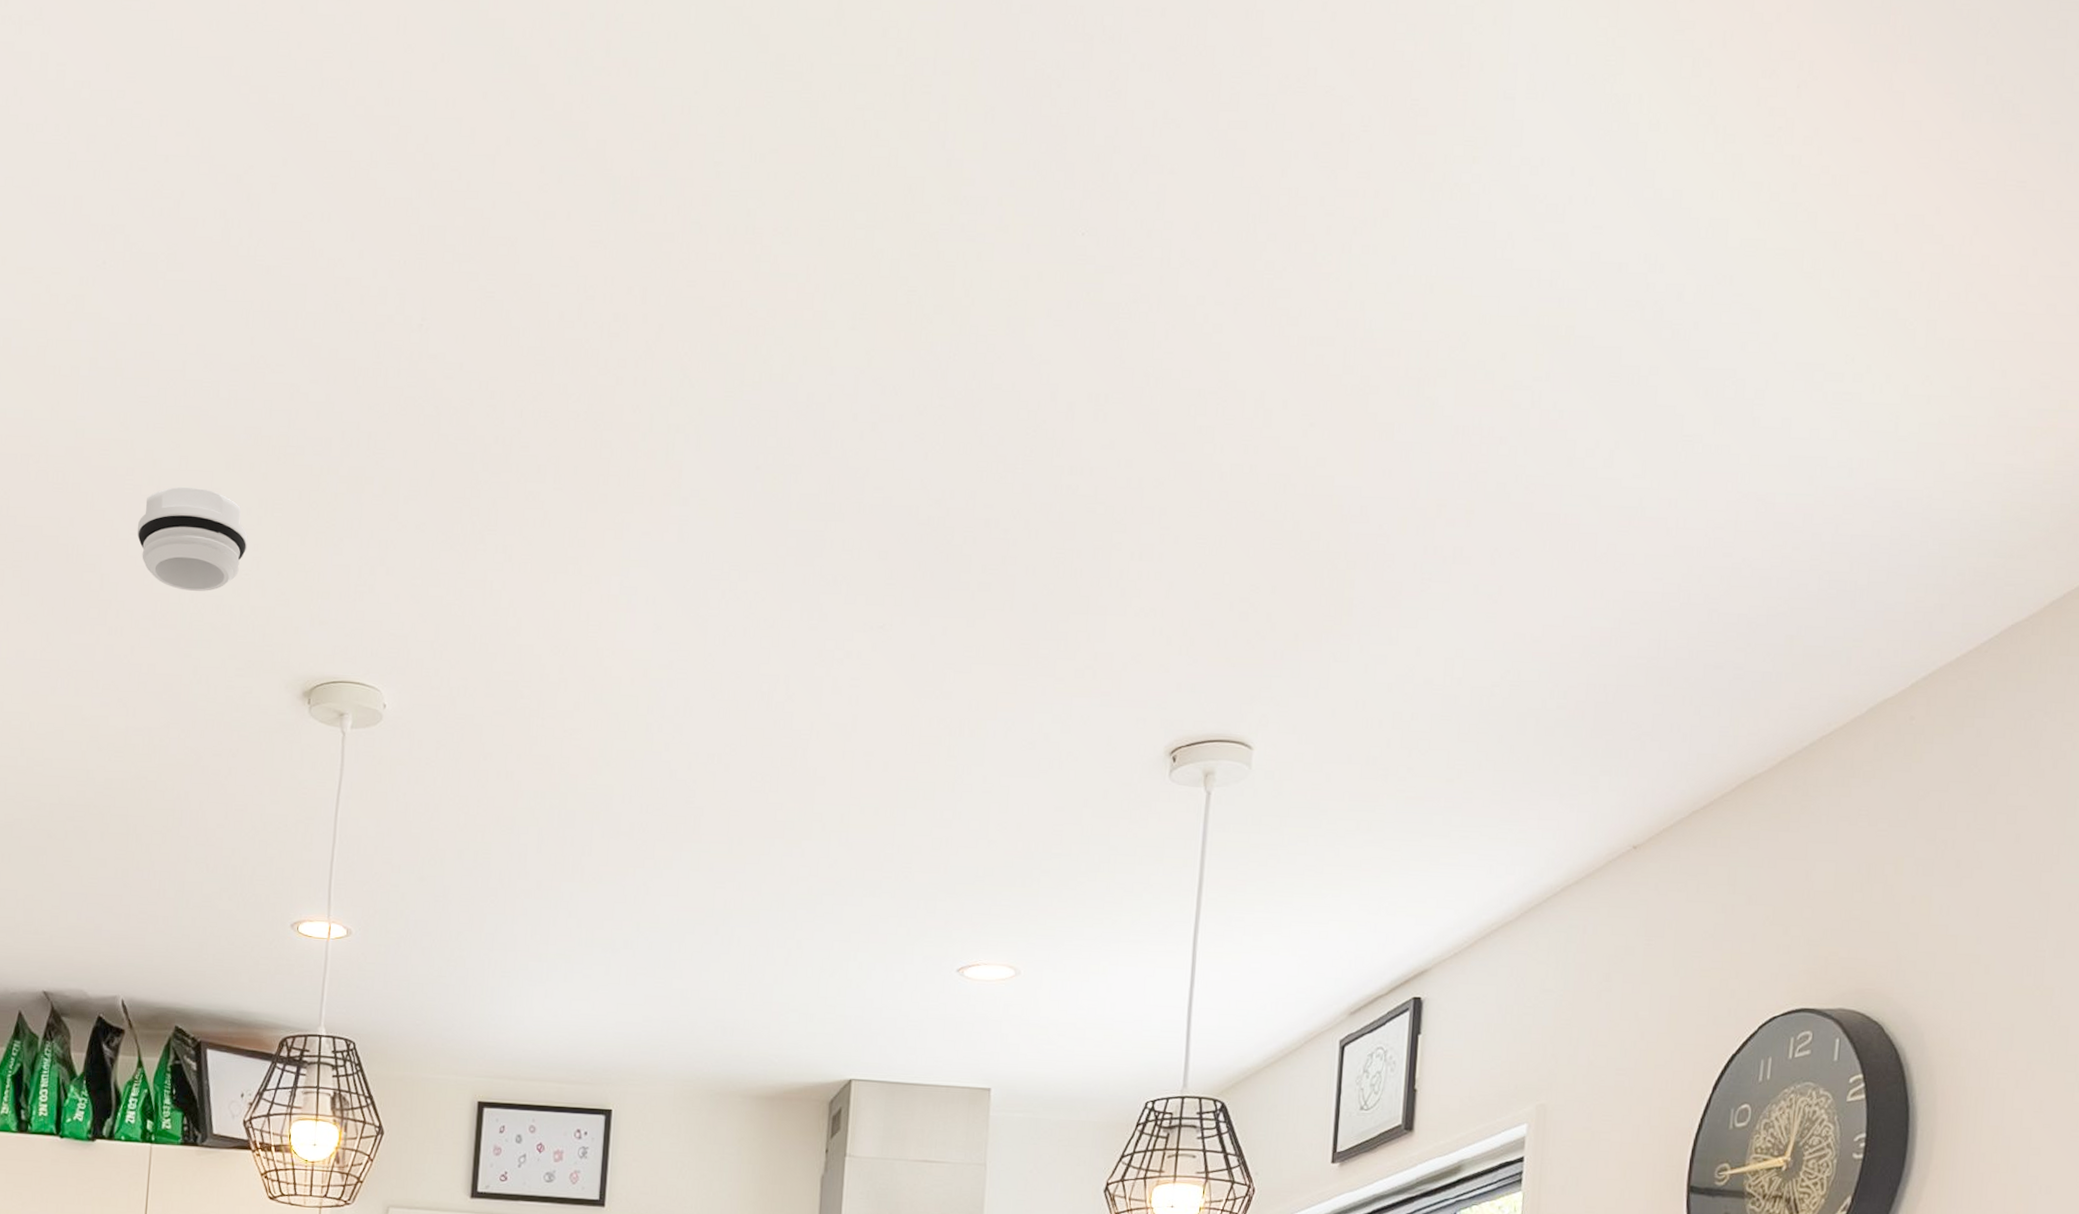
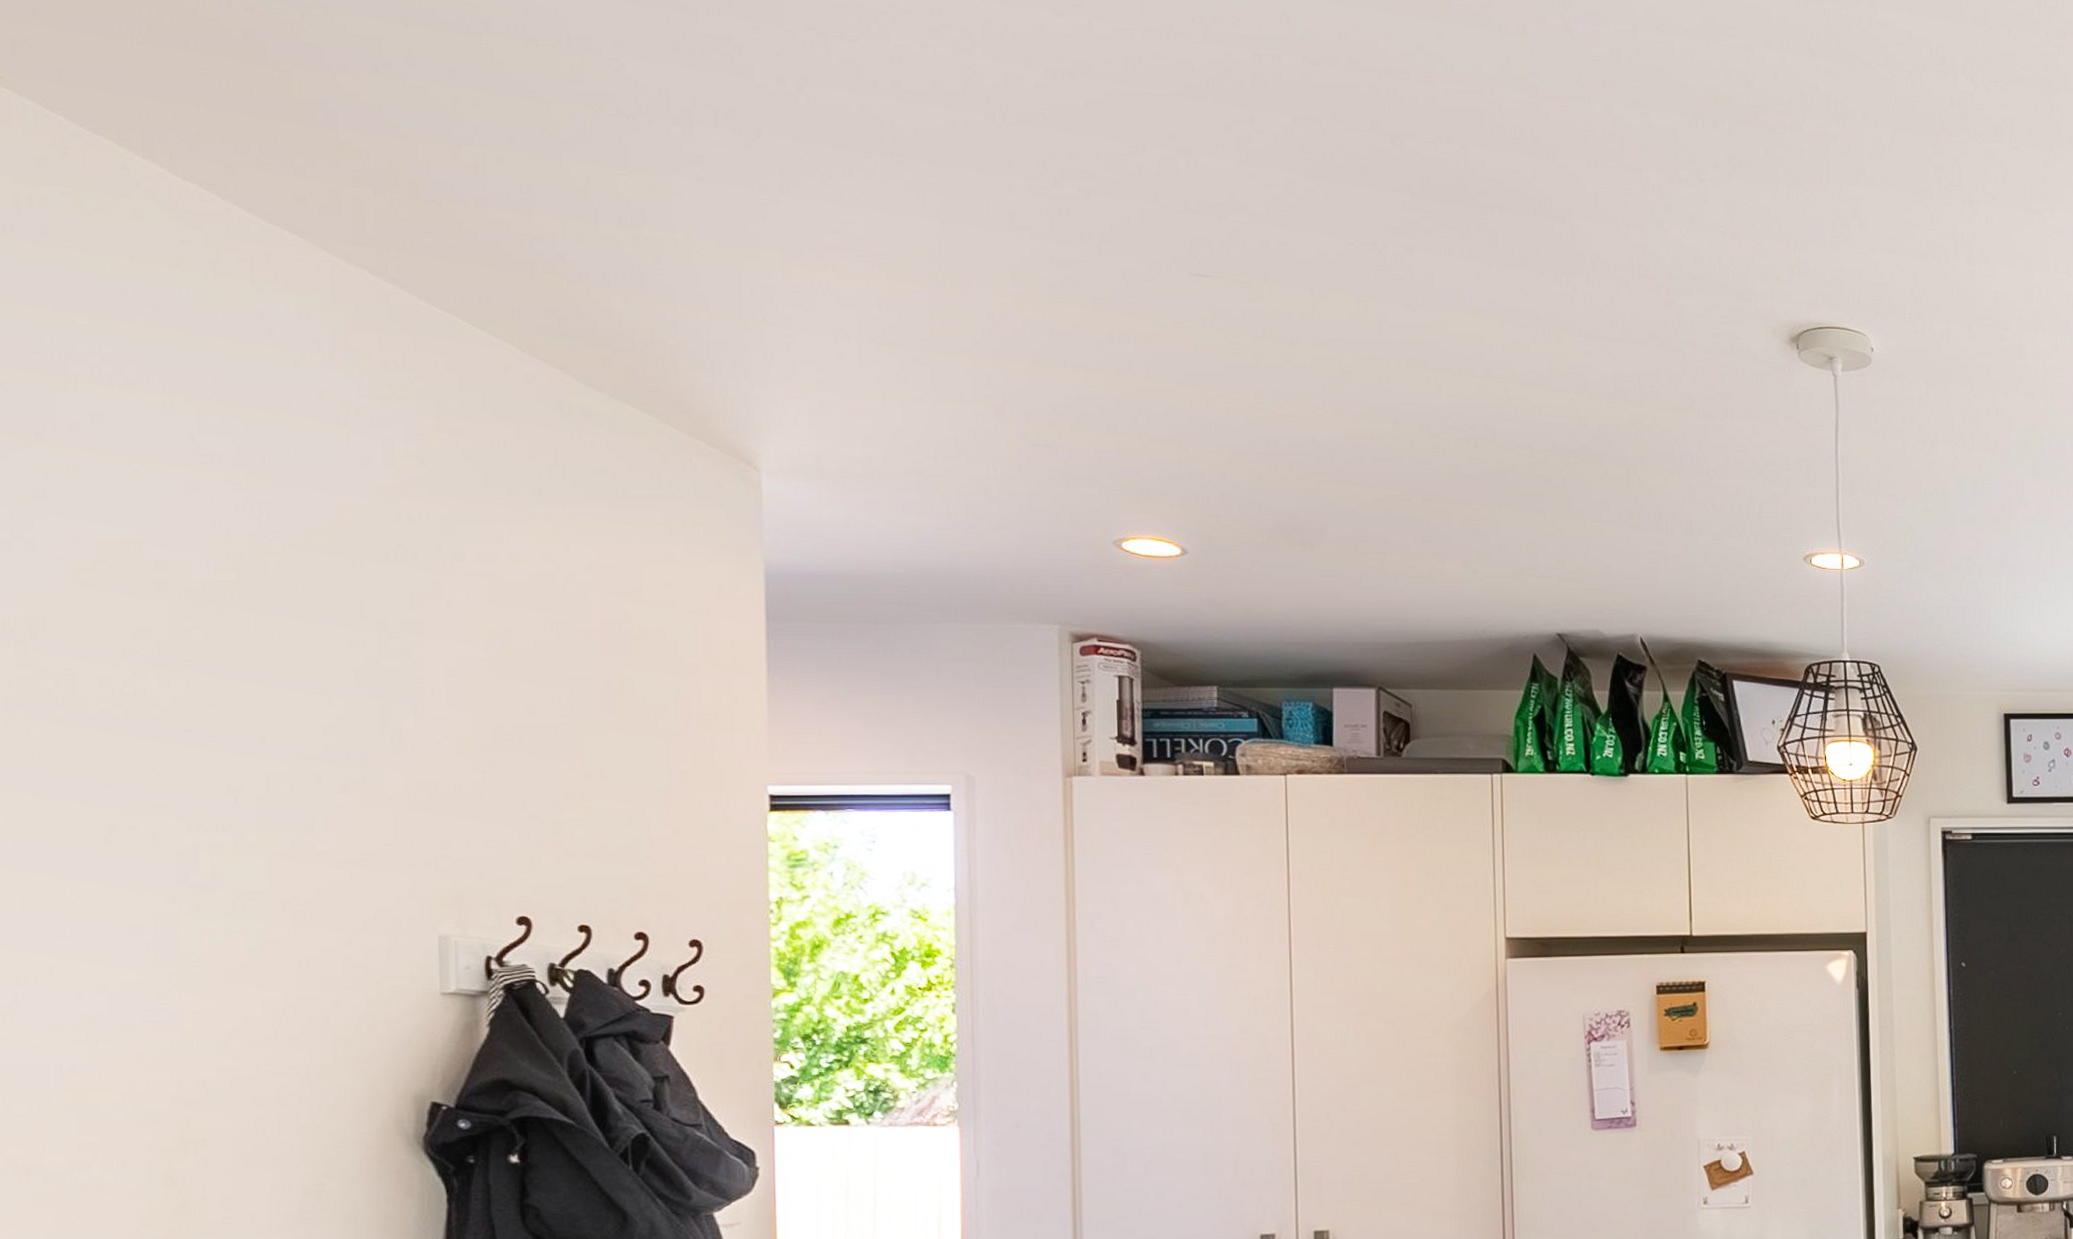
smoke detector: present [137,486,248,591] -> none [1604,142,1719,243]

